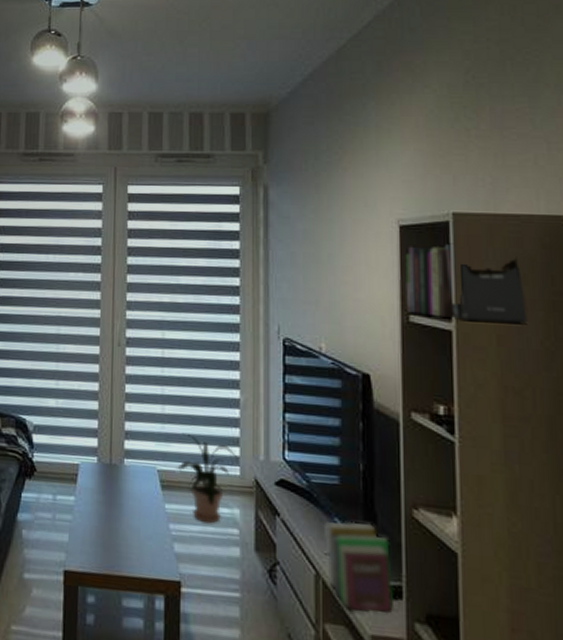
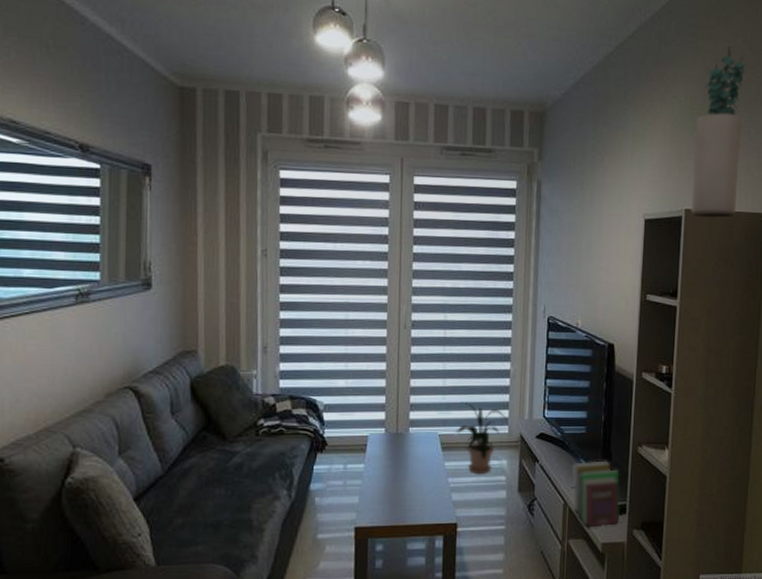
books: present [405,243,527,325] -> none [645,234,730,300]
vase: none [457,26,525,222] -> present [691,46,745,218]

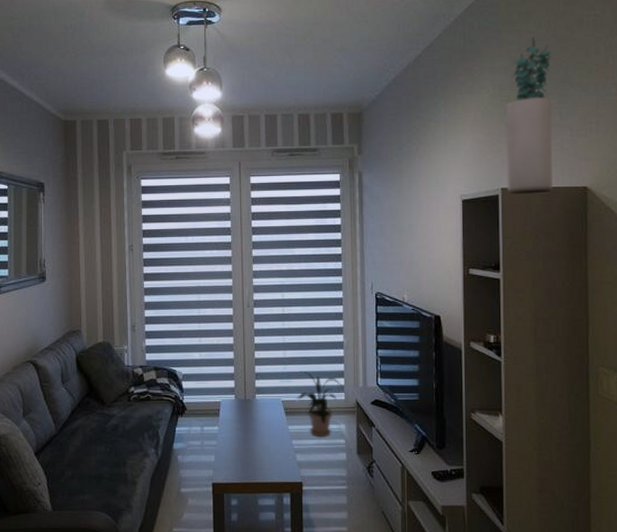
books: present [572,460,620,528] -> none [407,426,458,491]

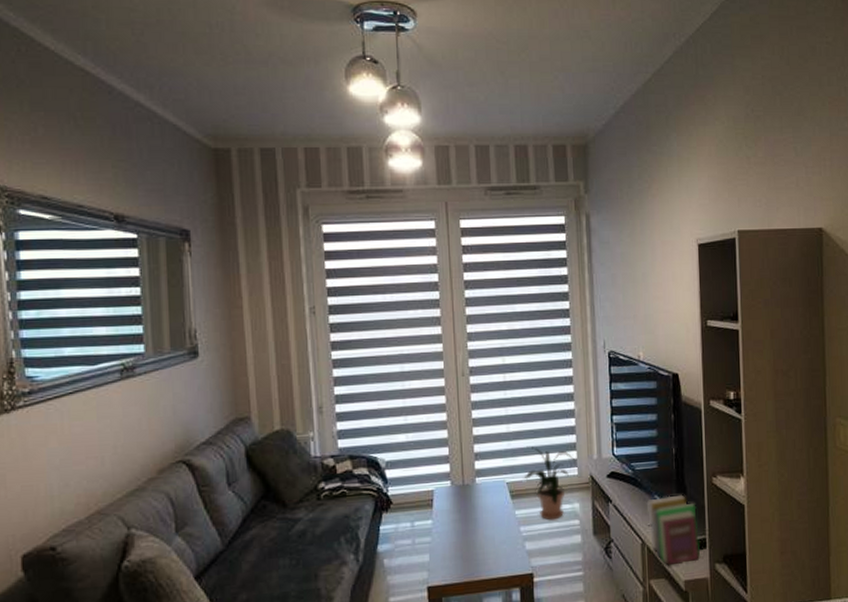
books: none [407,426,458,491] -> present [646,494,701,566]
vase: present [505,37,554,194] -> none [740,64,790,237]

